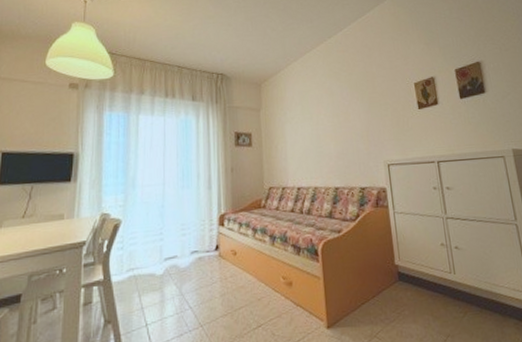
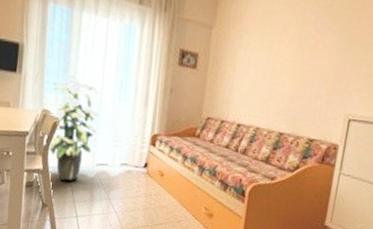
indoor plant: none [108,173,164,287] -> present [47,73,100,181]

